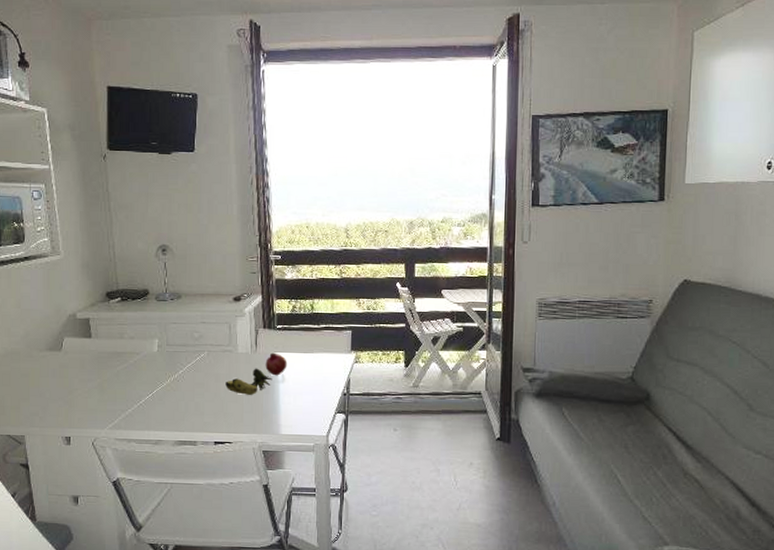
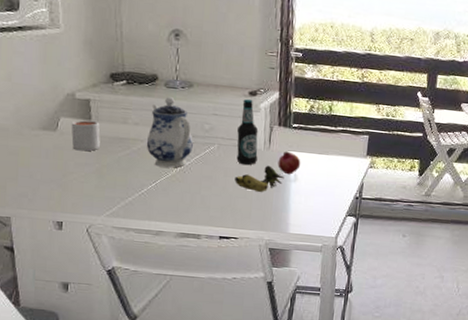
mug: none [74,337,100,368] -> present [71,120,100,152]
teapot: none [141,309,184,378] -> present [146,96,193,168]
bottle: none [225,304,246,370] -> present [236,98,259,166]

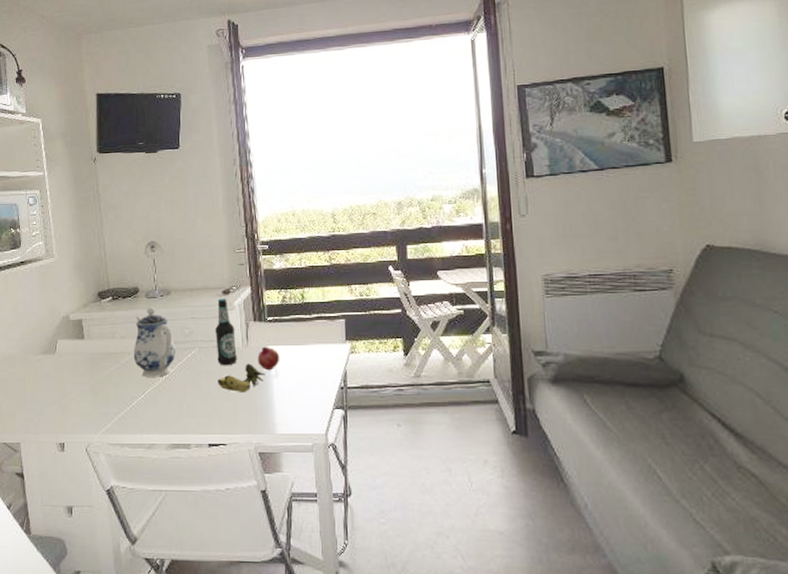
mug: present [71,120,100,152] -> none [67,339,93,370]

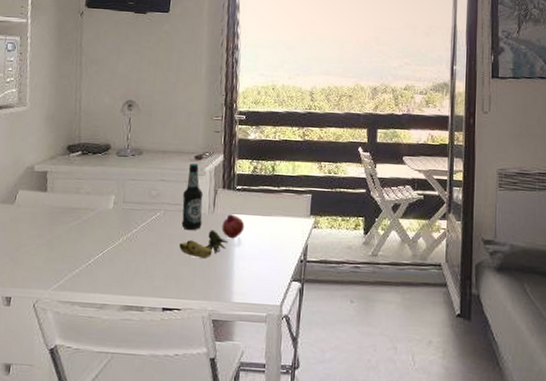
teapot: present [133,306,175,377] -> none [96,164,141,237]

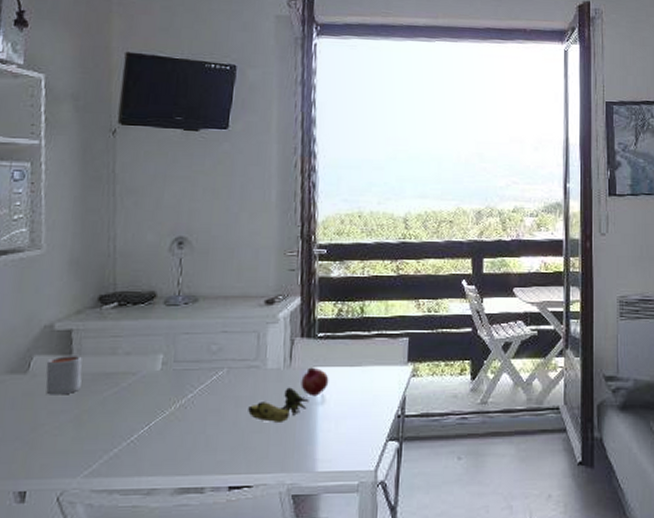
mug: none [27,191,54,223] -> present [45,354,82,395]
bottle: present [181,163,204,231] -> none [250,308,277,391]

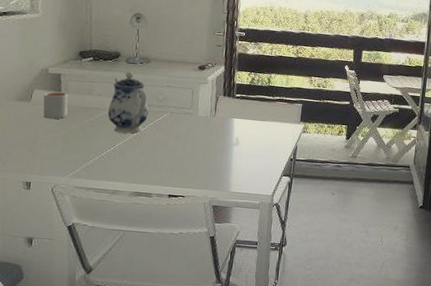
teapot: none [139,315,197,404] -> present [107,70,149,134]
banana: present [248,387,309,422] -> none [184,131,227,155]
fruit: present [301,367,329,397] -> none [222,118,243,139]

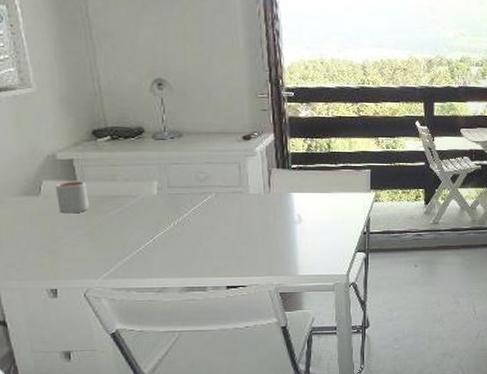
teapot: present [107,70,149,134] -> none [139,148,189,222]

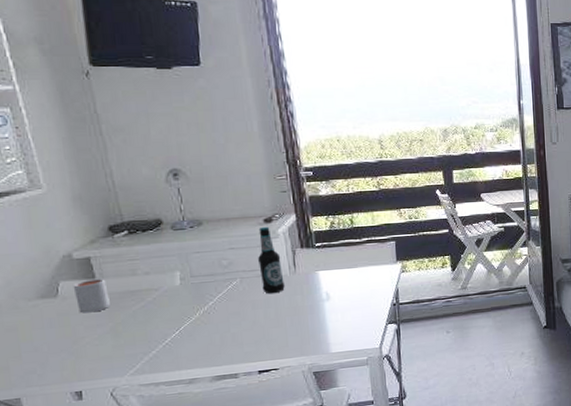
bottle: none [234,143,258,212] -> present [258,226,285,294]

